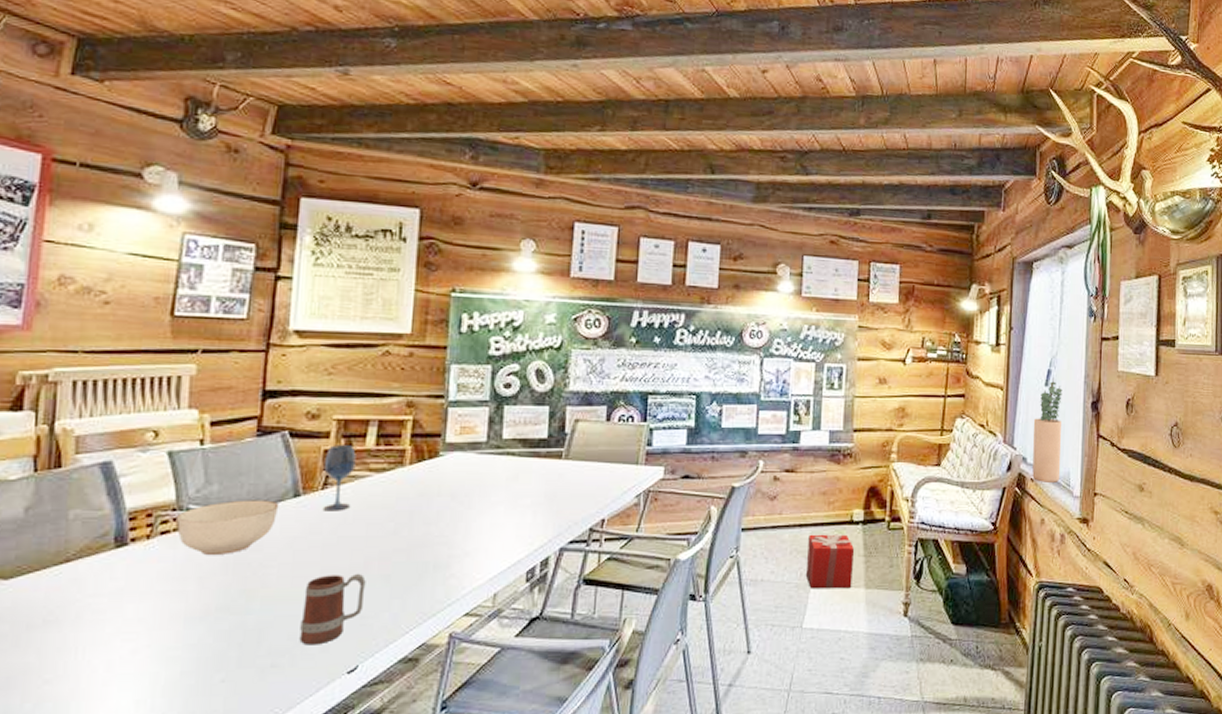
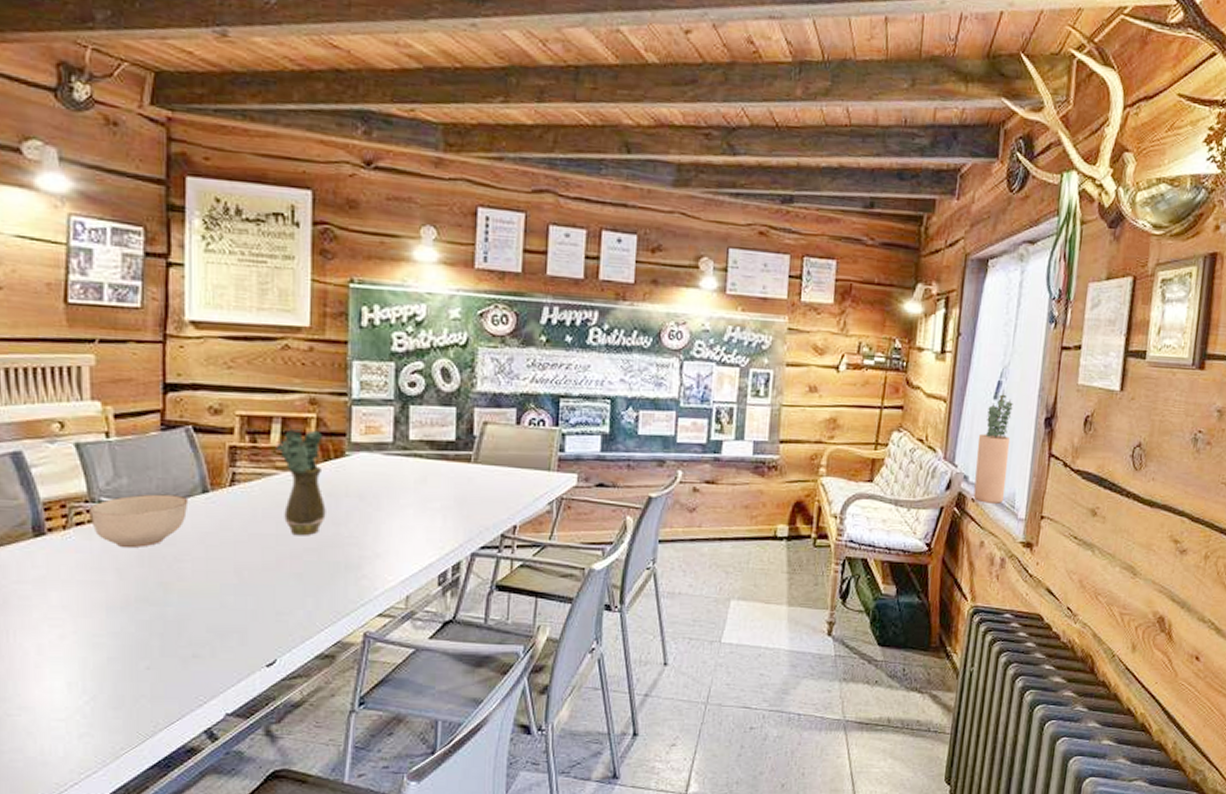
beer mug: present [299,573,366,645] -> none [218,570,279,638]
wineglass: present [322,445,356,511] -> none [230,441,262,509]
vase: none [371,428,419,537] -> present [276,426,326,536]
gift box: present [805,534,855,589] -> none [725,548,778,606]

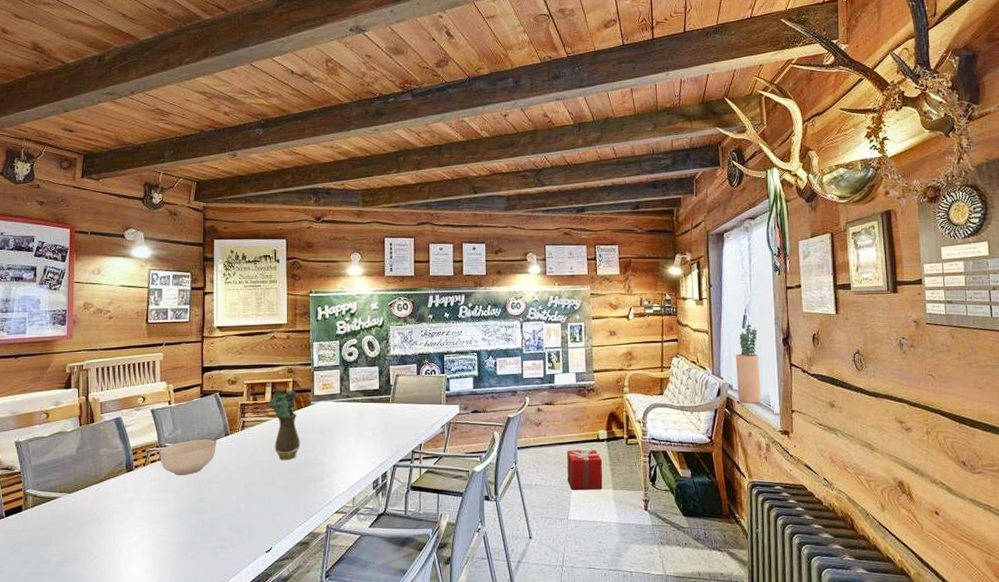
gift box: none [725,548,778,606] -> present [567,449,603,491]

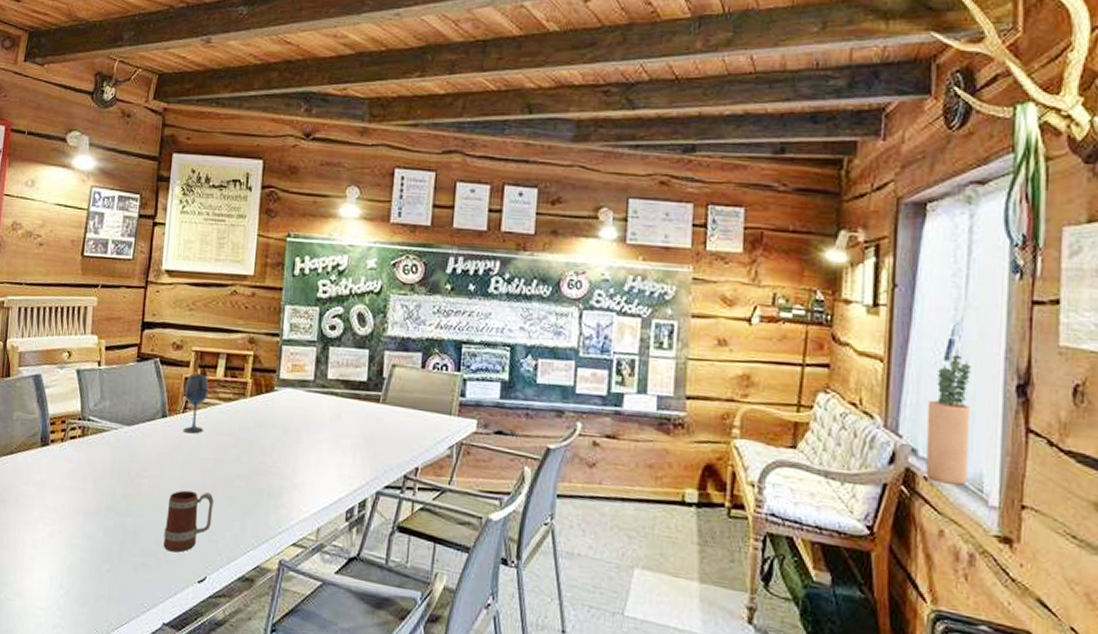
bowl: present [158,438,217,475] -> none [80,415,152,462]
beer mug: none [235,485,272,534] -> present [163,490,214,552]
wineglass: none [241,400,260,445] -> present [183,374,209,434]
vase: present [268,387,300,461] -> none [220,361,258,463]
gift box: present [567,449,603,491] -> none [628,510,687,580]

